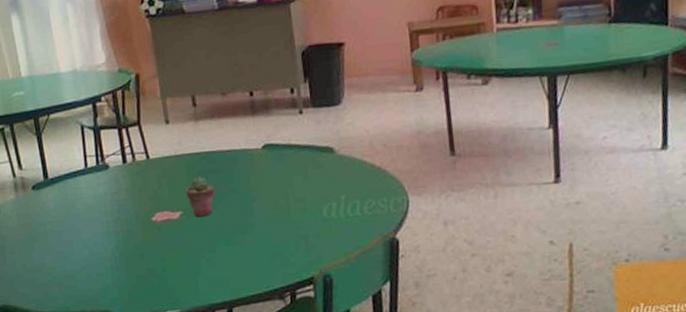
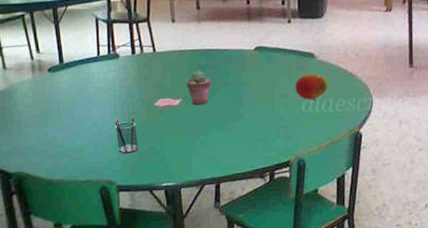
pencil holder: none [106,233,137,278] -> present [113,115,139,153]
fruit: none [312,170,353,203] -> present [294,73,328,100]

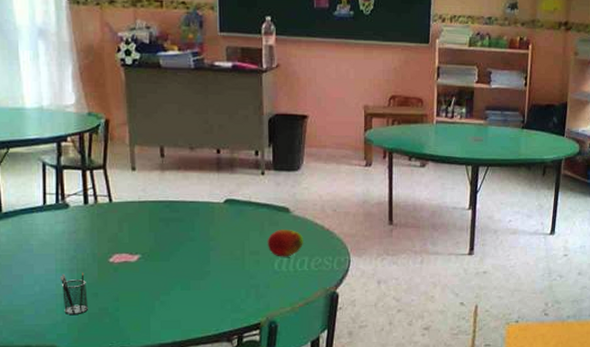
potted succulent: present [185,70,211,104] -> none [145,224,175,261]

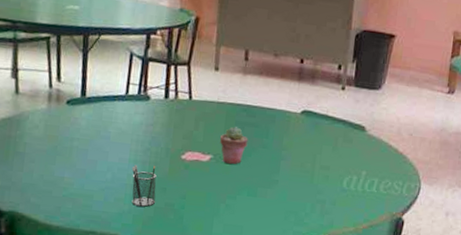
potted succulent: none [145,224,175,261] -> present [219,126,248,164]
fruit: present [267,228,303,257] -> none [338,146,376,176]

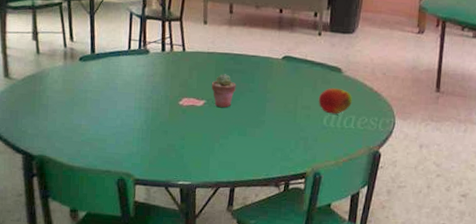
pencil holder: present [132,164,157,207] -> none [137,111,160,148]
fruit: none [338,146,376,176] -> present [318,87,352,114]

